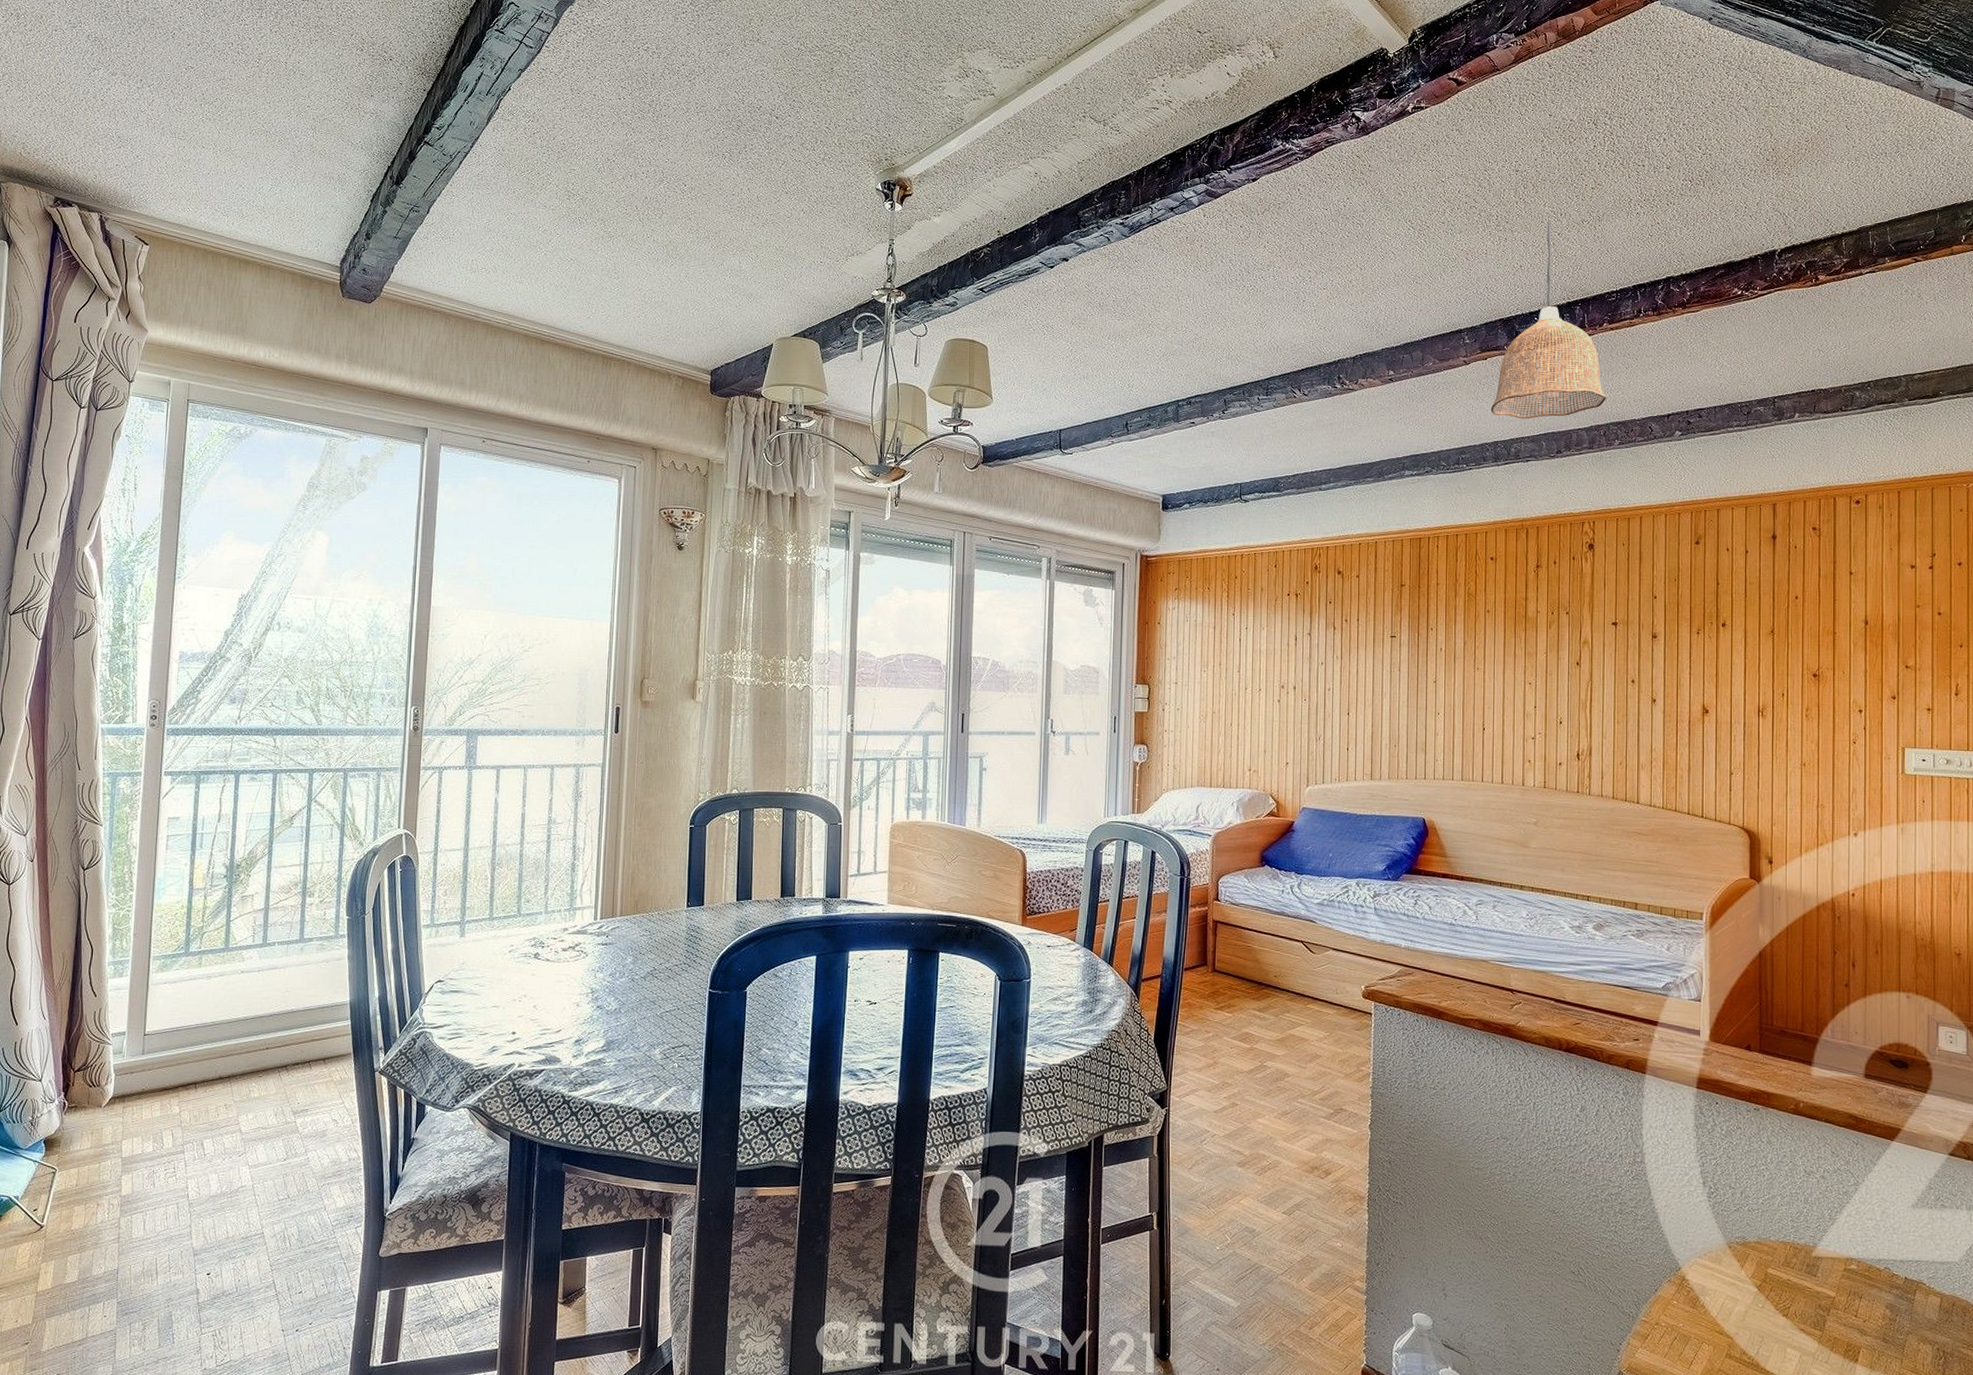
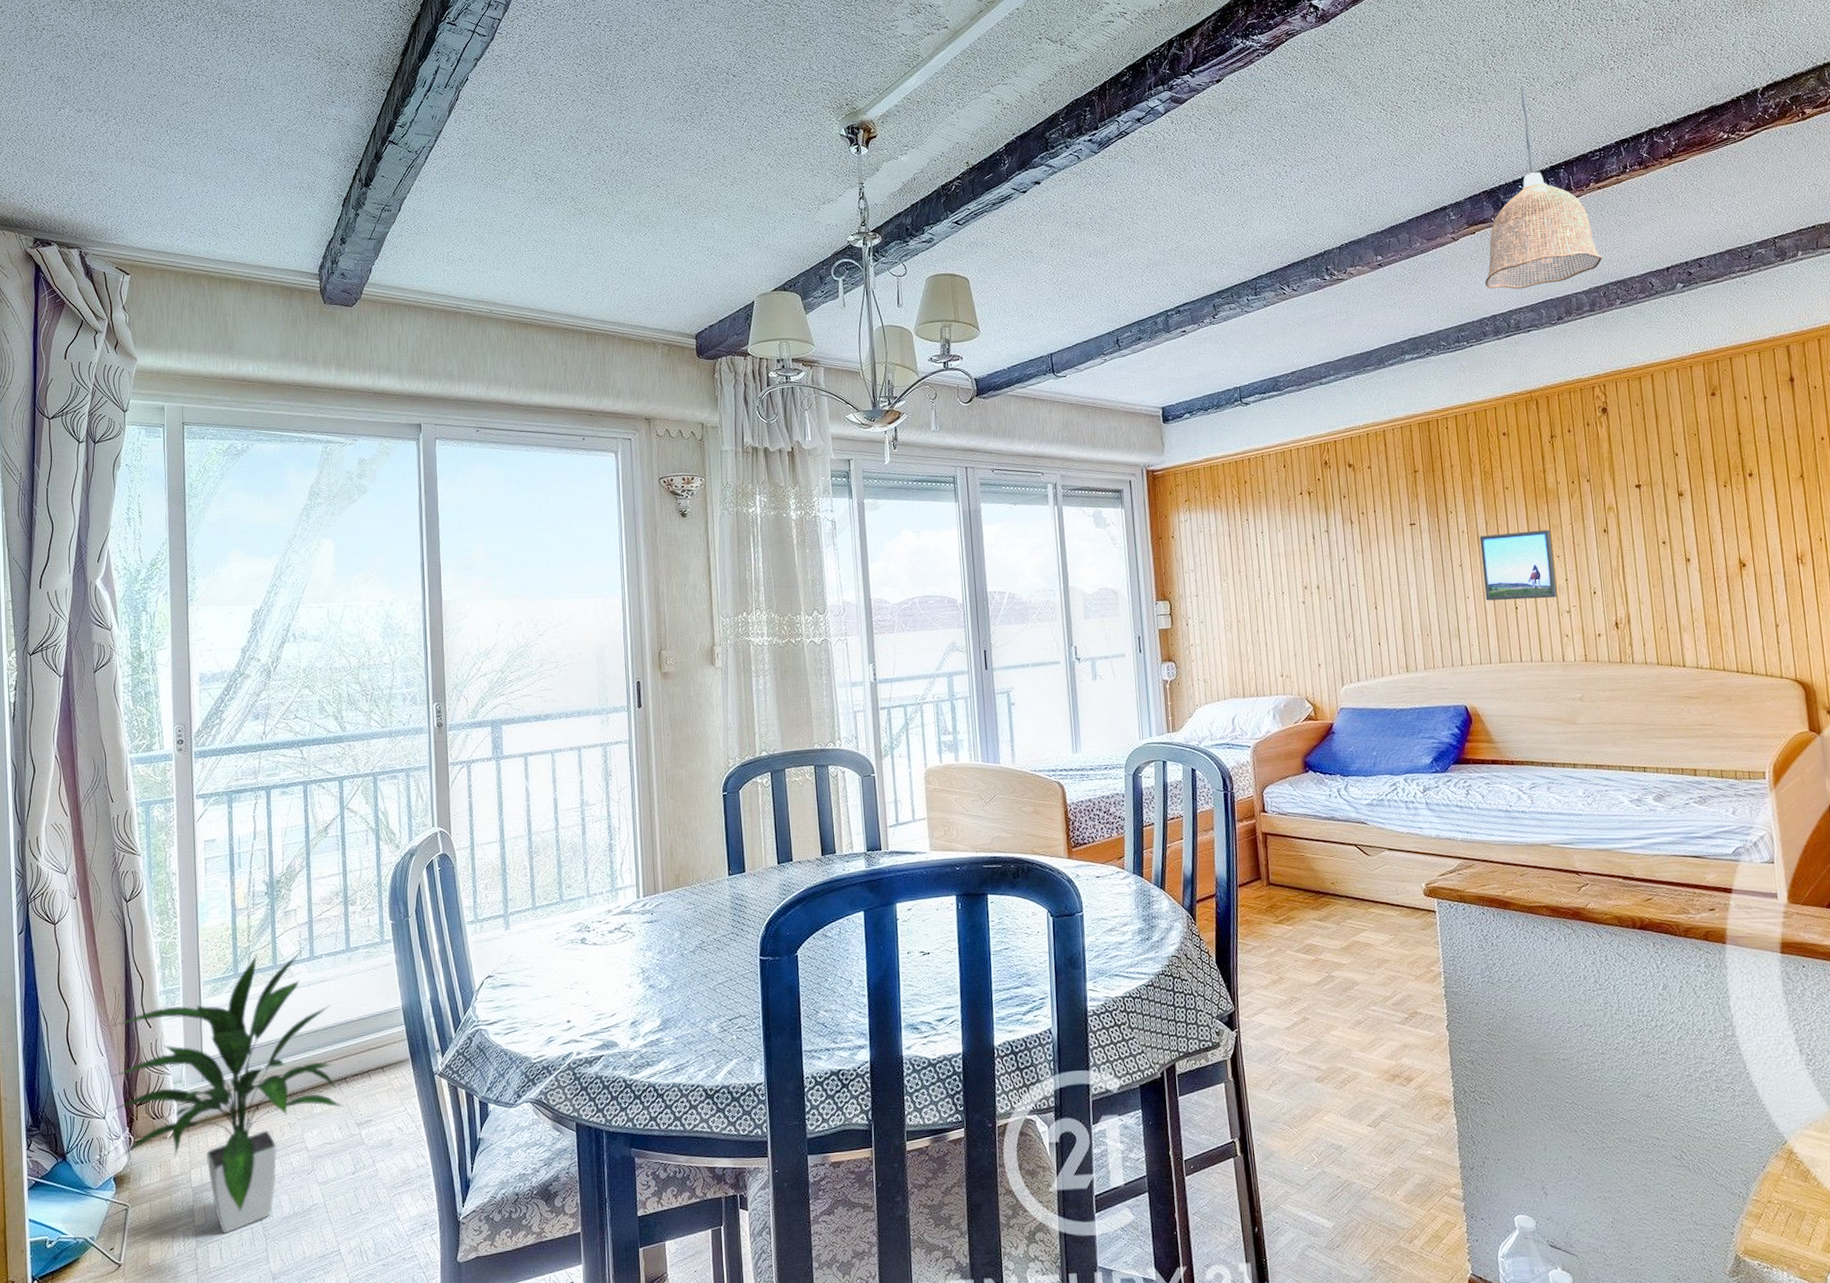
indoor plant: none [42,933,281,1206] -> present [106,947,343,1234]
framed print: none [1455,655,1525,723] -> present [1479,529,1557,601]

